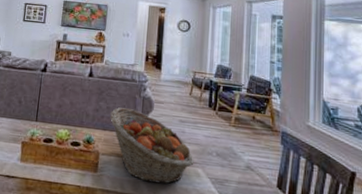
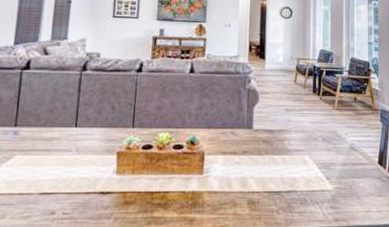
fruit basket: present [110,107,194,184] -> none [214,103,301,177]

